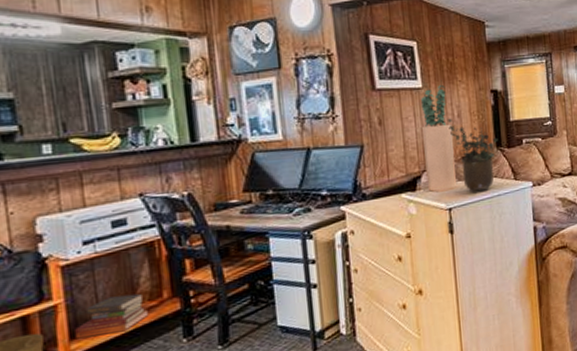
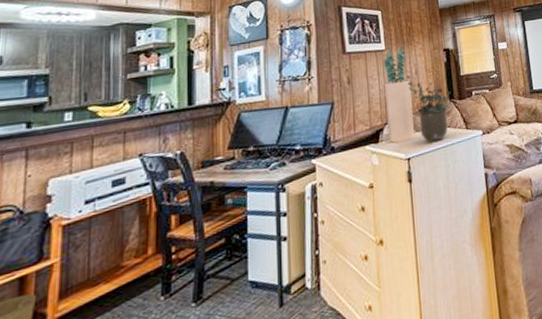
books: present [75,293,148,339] -> none [64,250,132,299]

